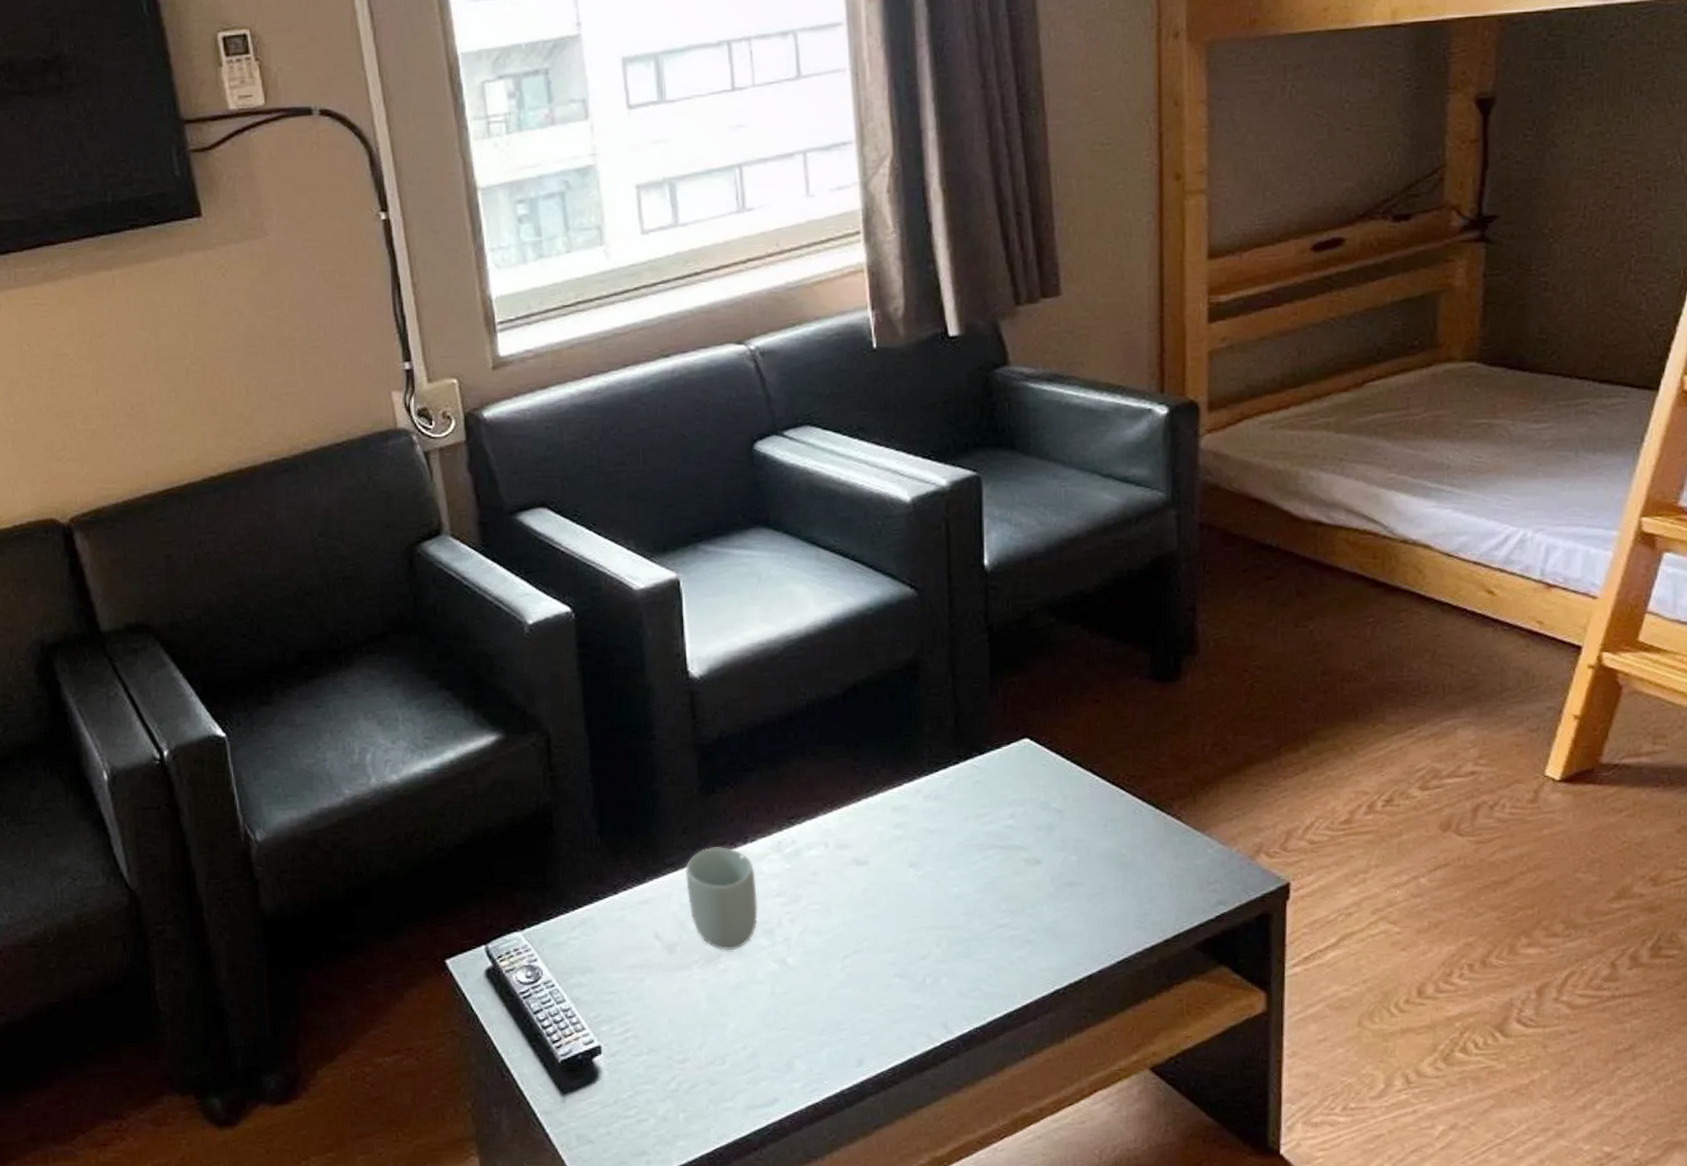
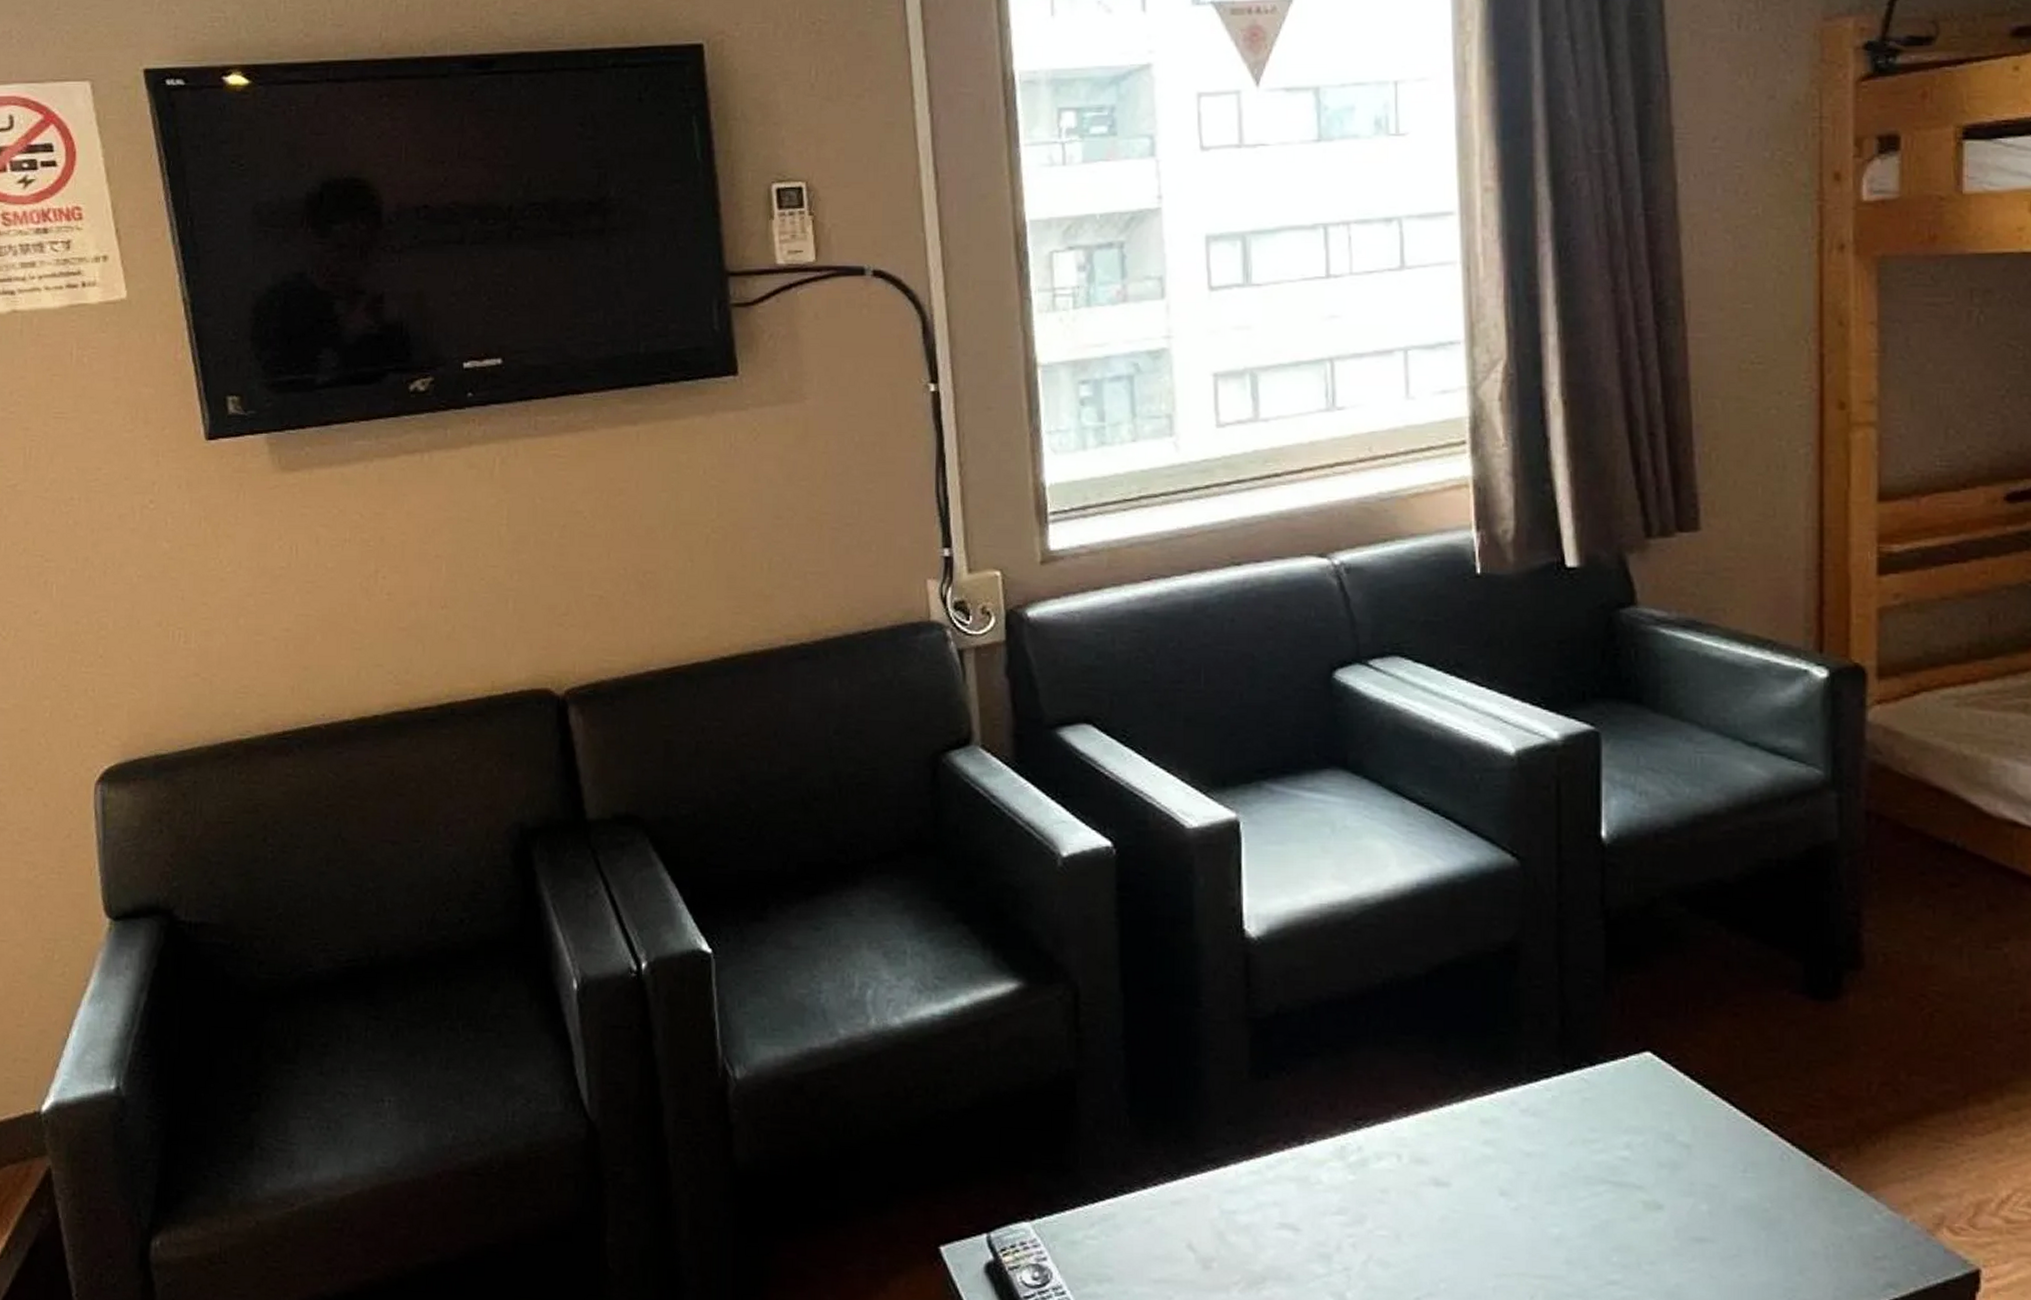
cup: present [685,847,758,951] -> none [1227,1144,1313,1275]

